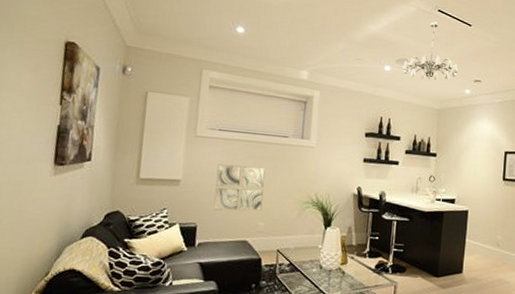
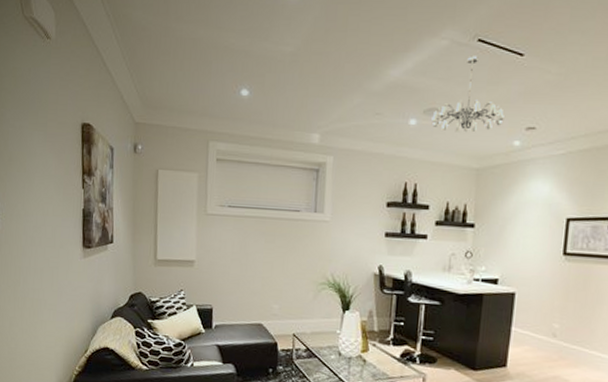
wall art: present [213,163,266,211] -> none [227,242,278,293]

